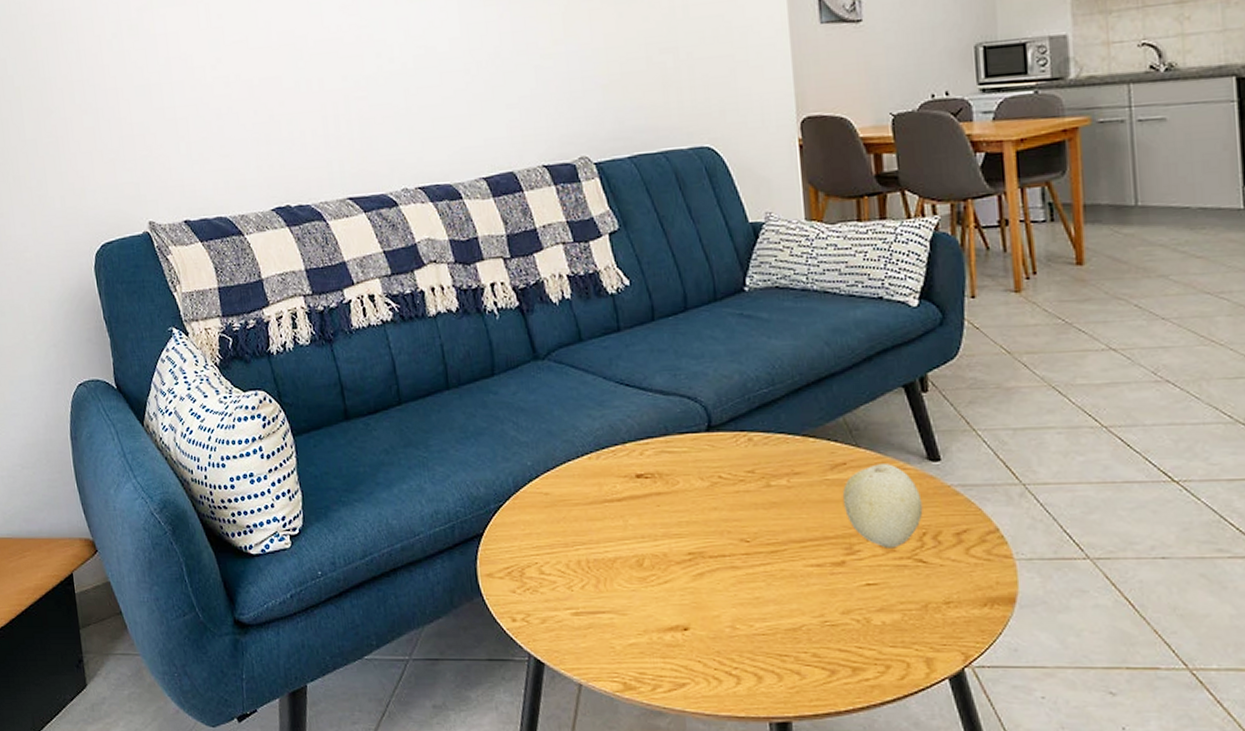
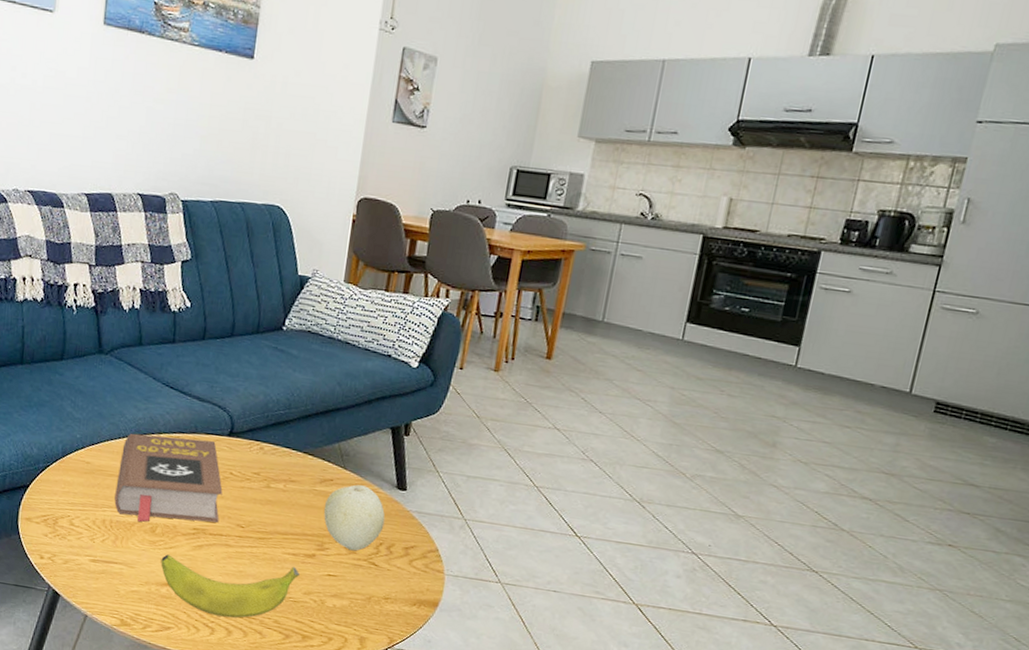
book: none [583,440,718,557] -> present [114,433,223,523]
banana: none [657,580,831,660] -> present [160,554,300,618]

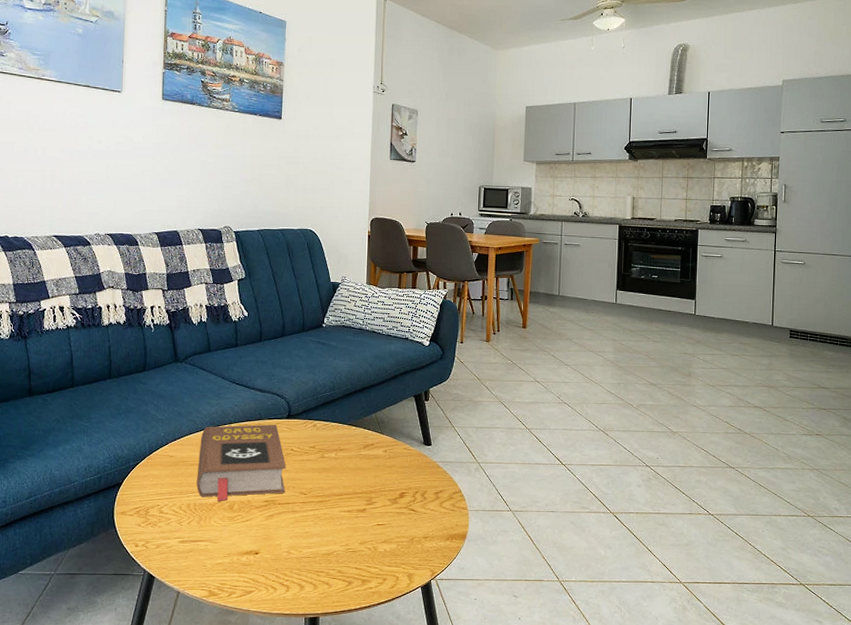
banana: present [160,554,300,618] -> none [240,521,355,574]
fruit: present [324,484,386,551] -> none [369,446,418,501]

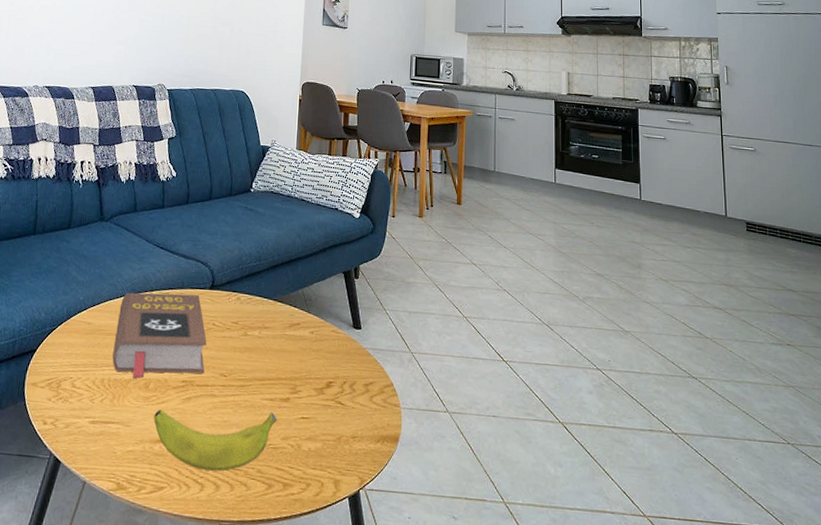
banana: none [240,521,355,574] -> present [154,409,277,472]

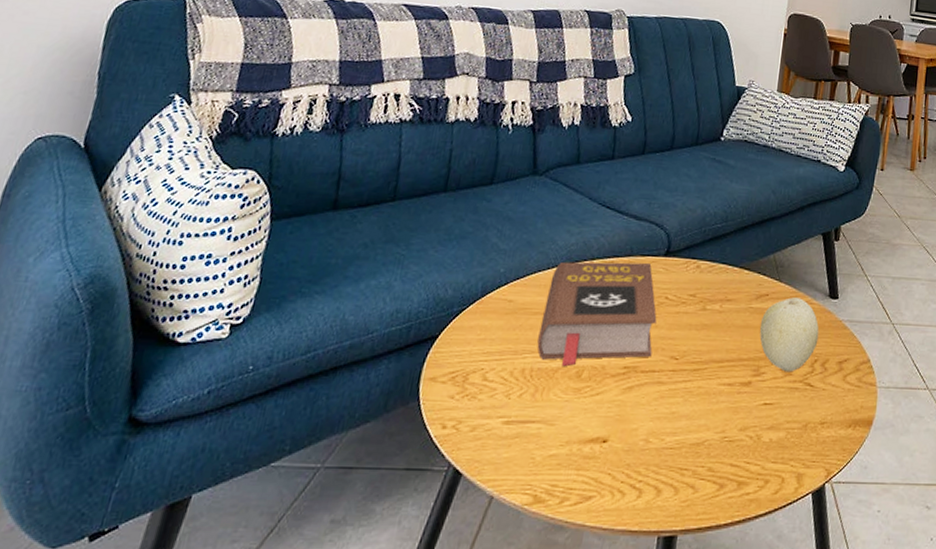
banana: present [154,409,277,472] -> none [585,399,735,473]
fruit: none [294,327,346,392] -> present [759,297,819,372]

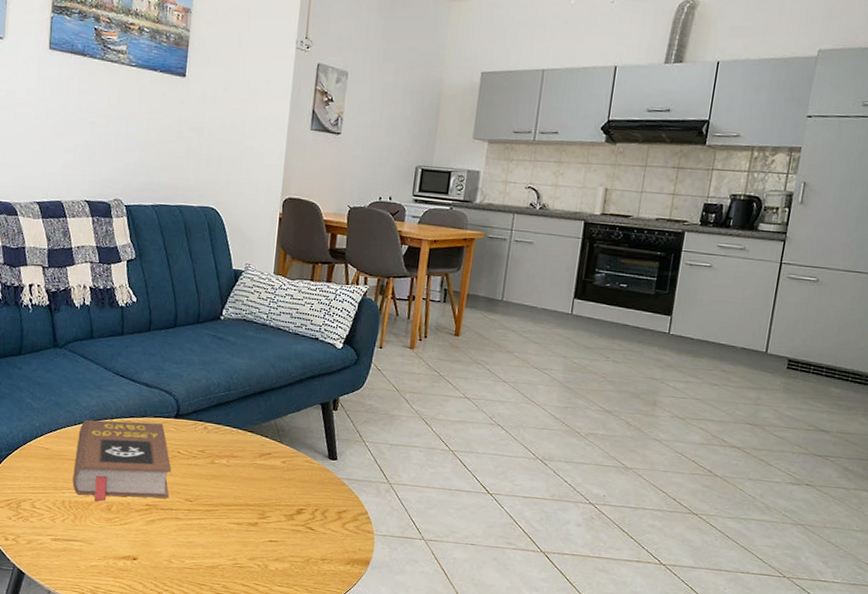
fruit: present [759,297,819,372] -> none [263,457,319,518]

